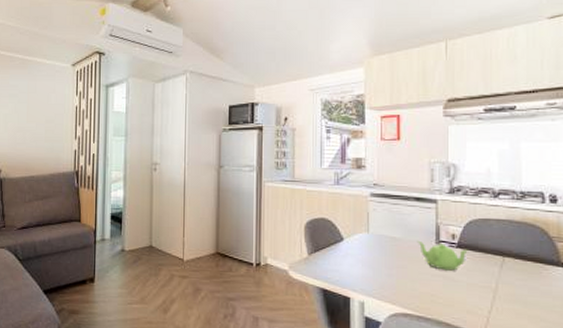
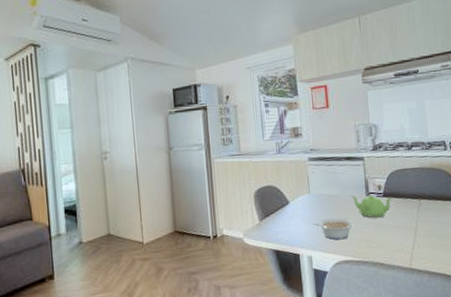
legume: none [370,263,418,289] -> present [314,218,354,240]

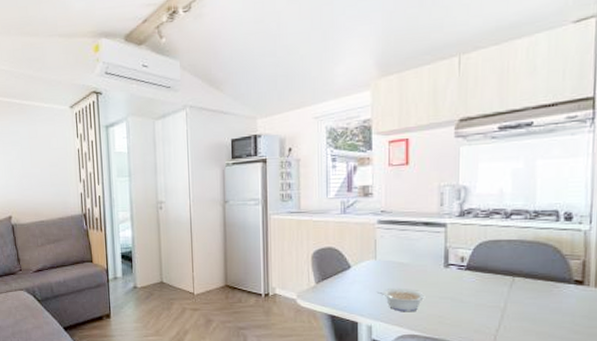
teapot: present [351,195,392,218] -> none [426,264,477,293]

